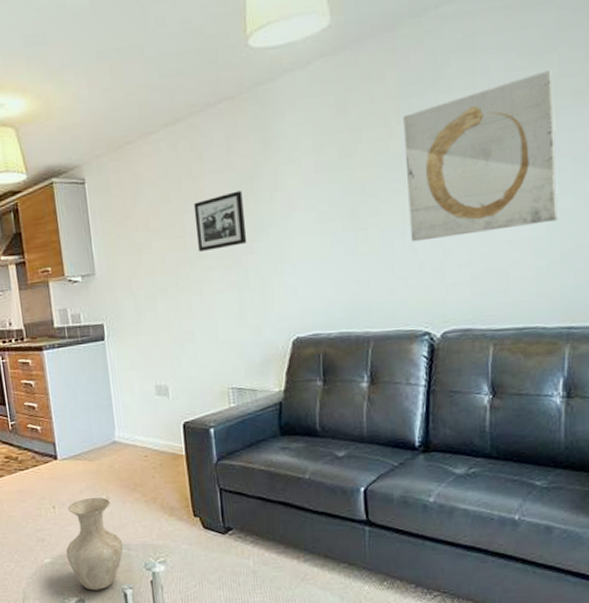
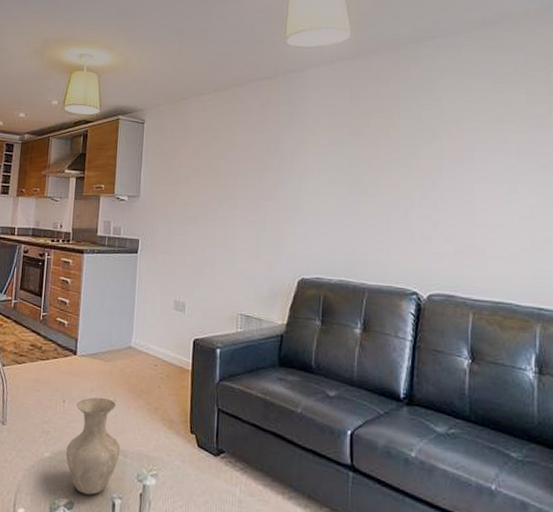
picture frame: present [193,191,247,251] -> none [227,149,269,193]
wall art: present [403,70,558,242] -> none [403,96,528,215]

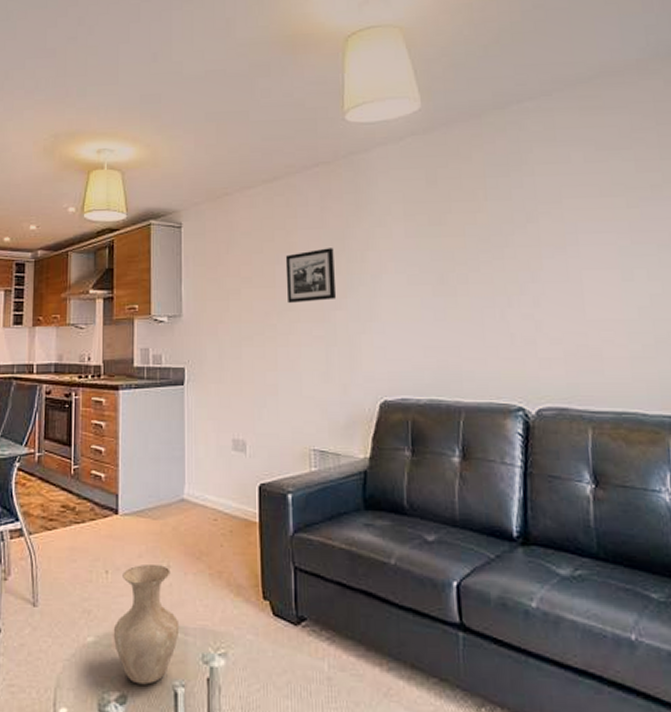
picture frame: none [227,149,269,193] -> present [285,248,337,303]

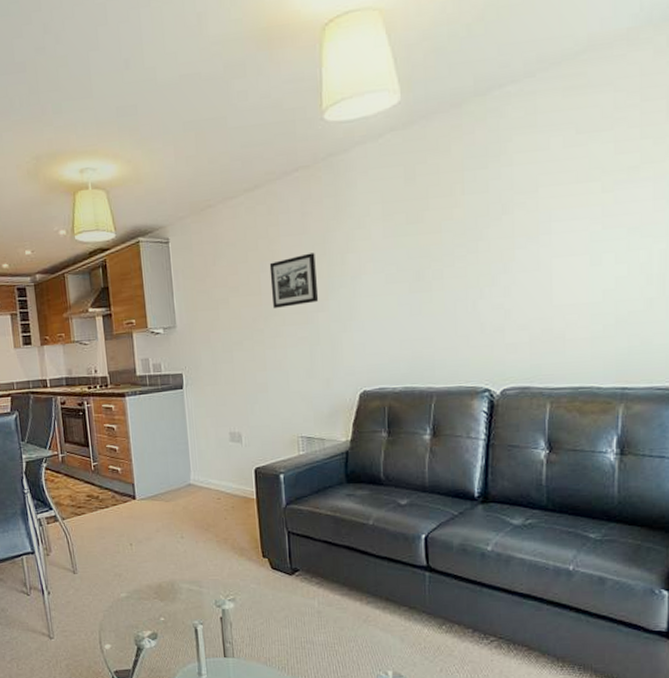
vase: present [113,565,180,685] -> none [141,537,196,625]

